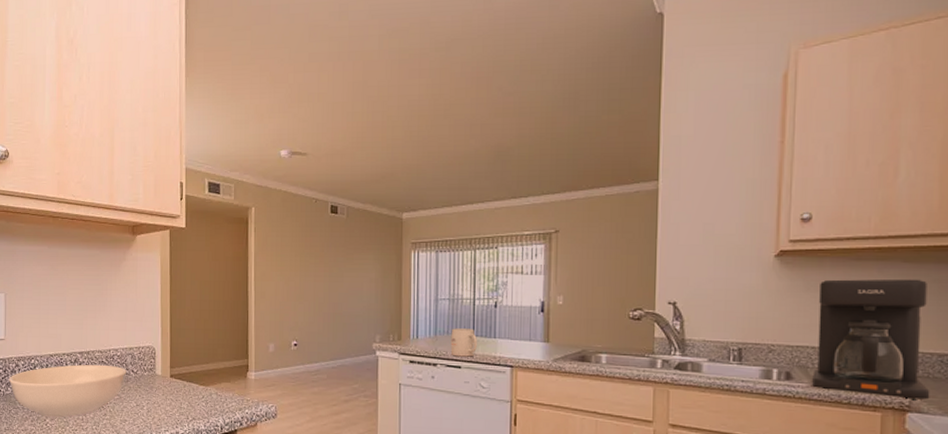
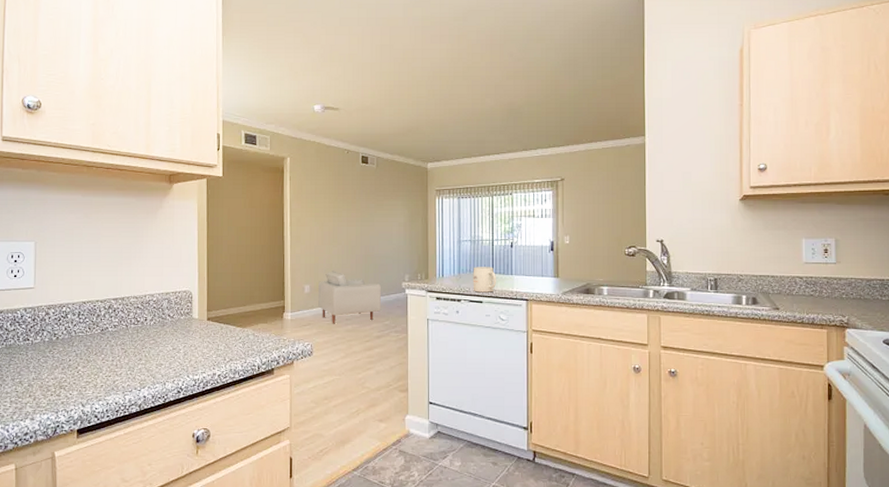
bowl: present [8,364,127,418] -> none [37,310,163,365]
chair: none [283,329,350,386] -> present [318,271,381,324]
coffee maker: present [812,279,930,400] -> none [773,218,863,317]

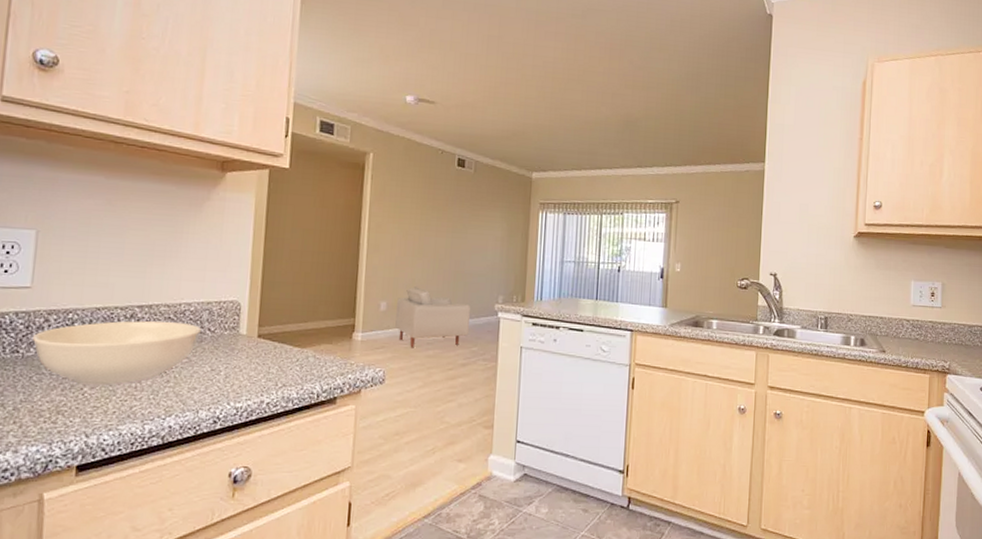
bowl: none [37,310,163,365] -> present [32,320,202,387]
mug: present [473,267,497,292] -> none [573,291,601,320]

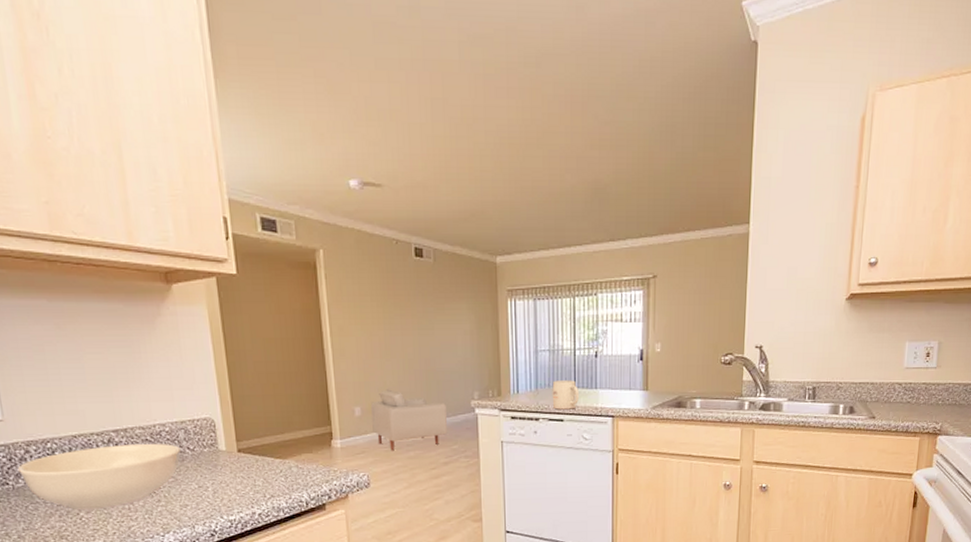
mug: none [573,291,601,320] -> present [552,380,580,410]

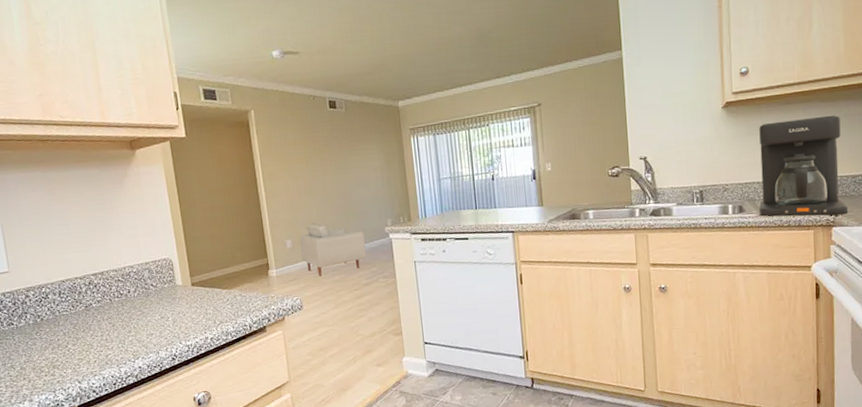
bowl: present [17,443,181,511] -> none [19,282,147,344]
mug: present [552,380,580,410] -> none [455,202,481,230]
coffee maker: none [869,318,961,424] -> present [759,115,848,217]

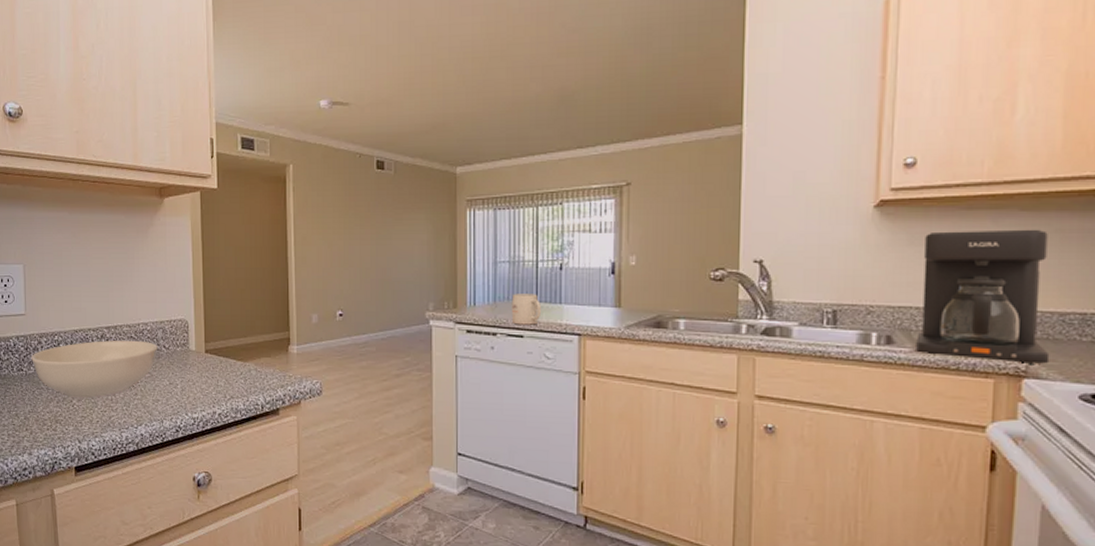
bowl: none [19,282,147,344] -> present [31,340,159,399]
chair: present [300,222,366,276] -> none [328,297,400,360]
mug: none [455,202,481,230] -> present [511,294,542,325]

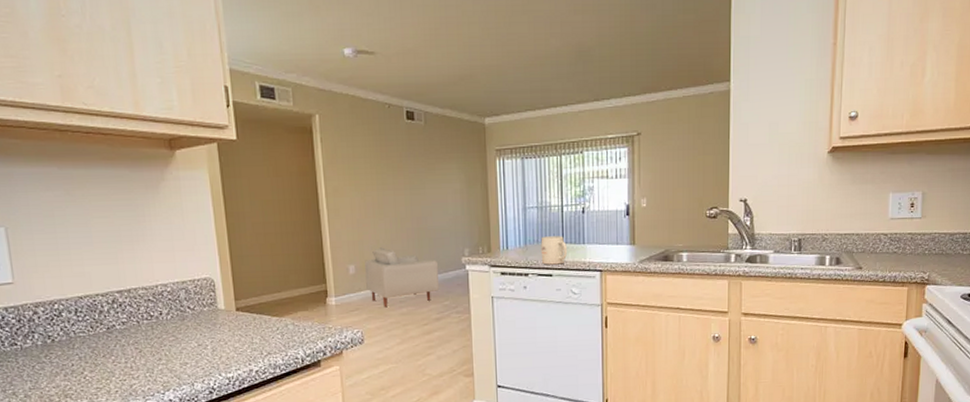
bowl: present [31,340,159,399] -> none [25,303,182,370]
chair: none [328,297,400,360] -> present [365,247,439,308]
coffee maker: present [916,229,1050,364] -> none [856,169,944,274]

